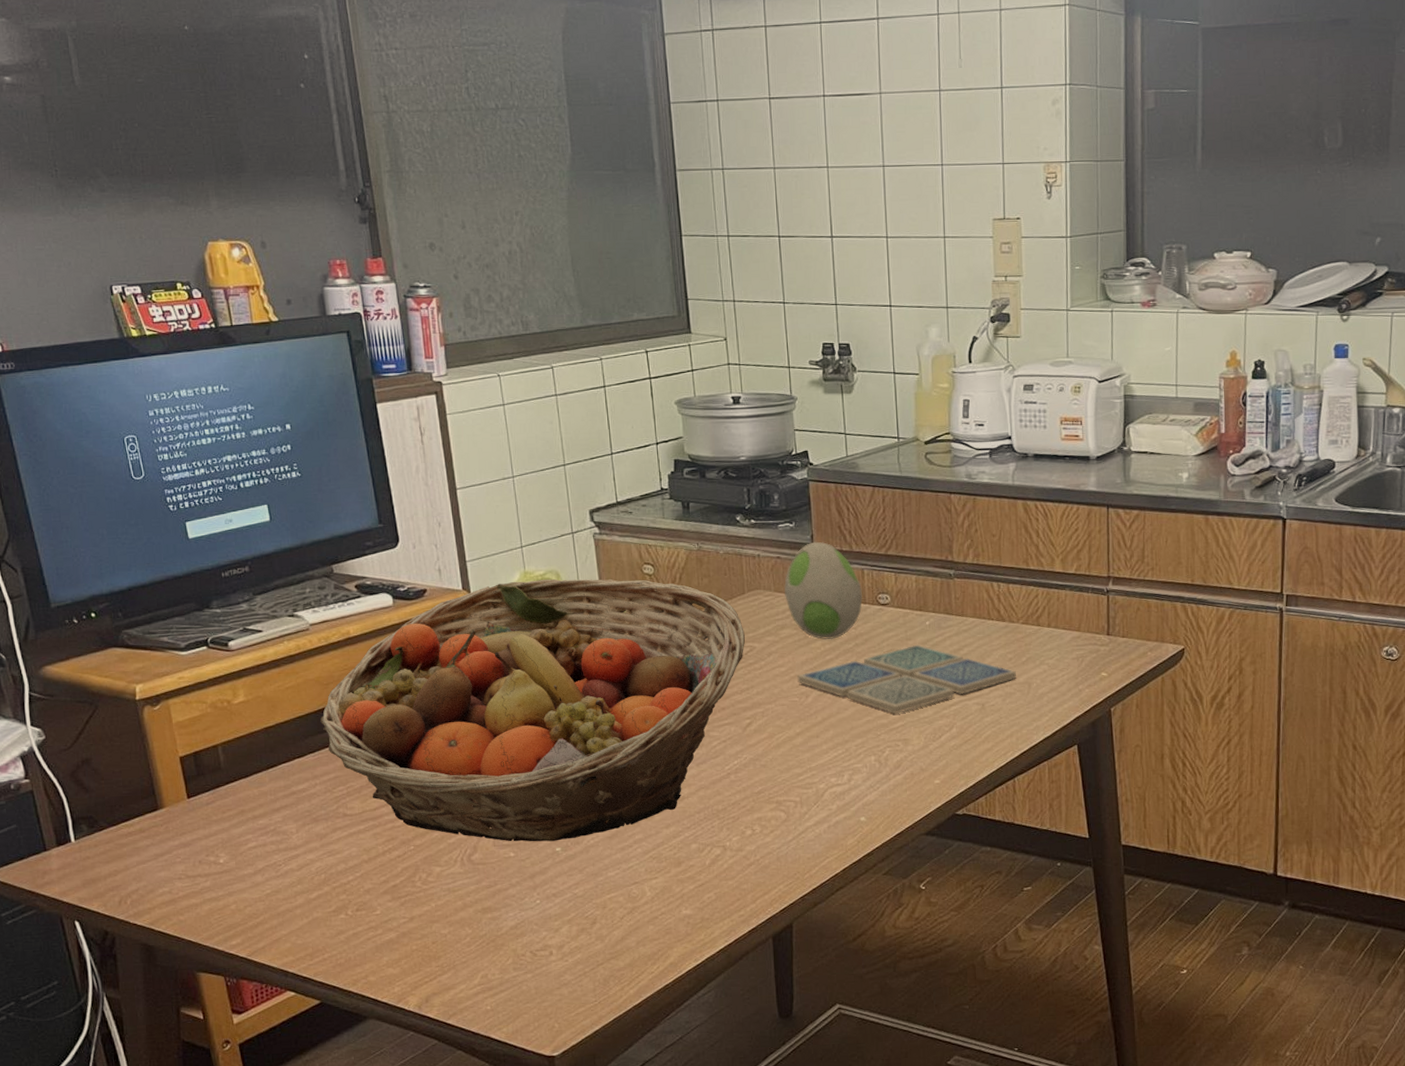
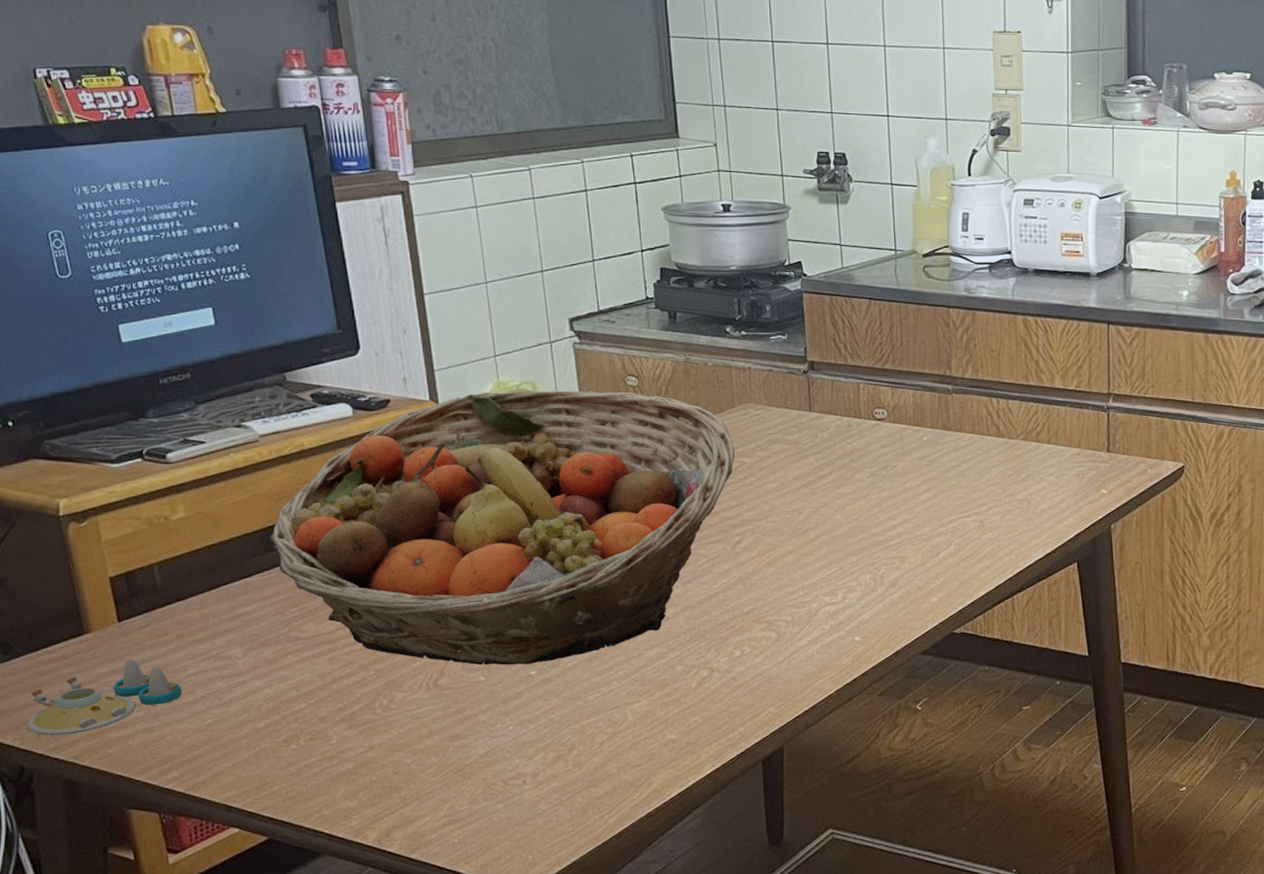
salt and pepper shaker set: none [109,831,244,903] -> present [27,657,183,736]
decorative egg: present [784,541,863,640] -> none [776,354,859,456]
drink coaster: present [797,644,1016,713] -> none [789,460,1015,531]

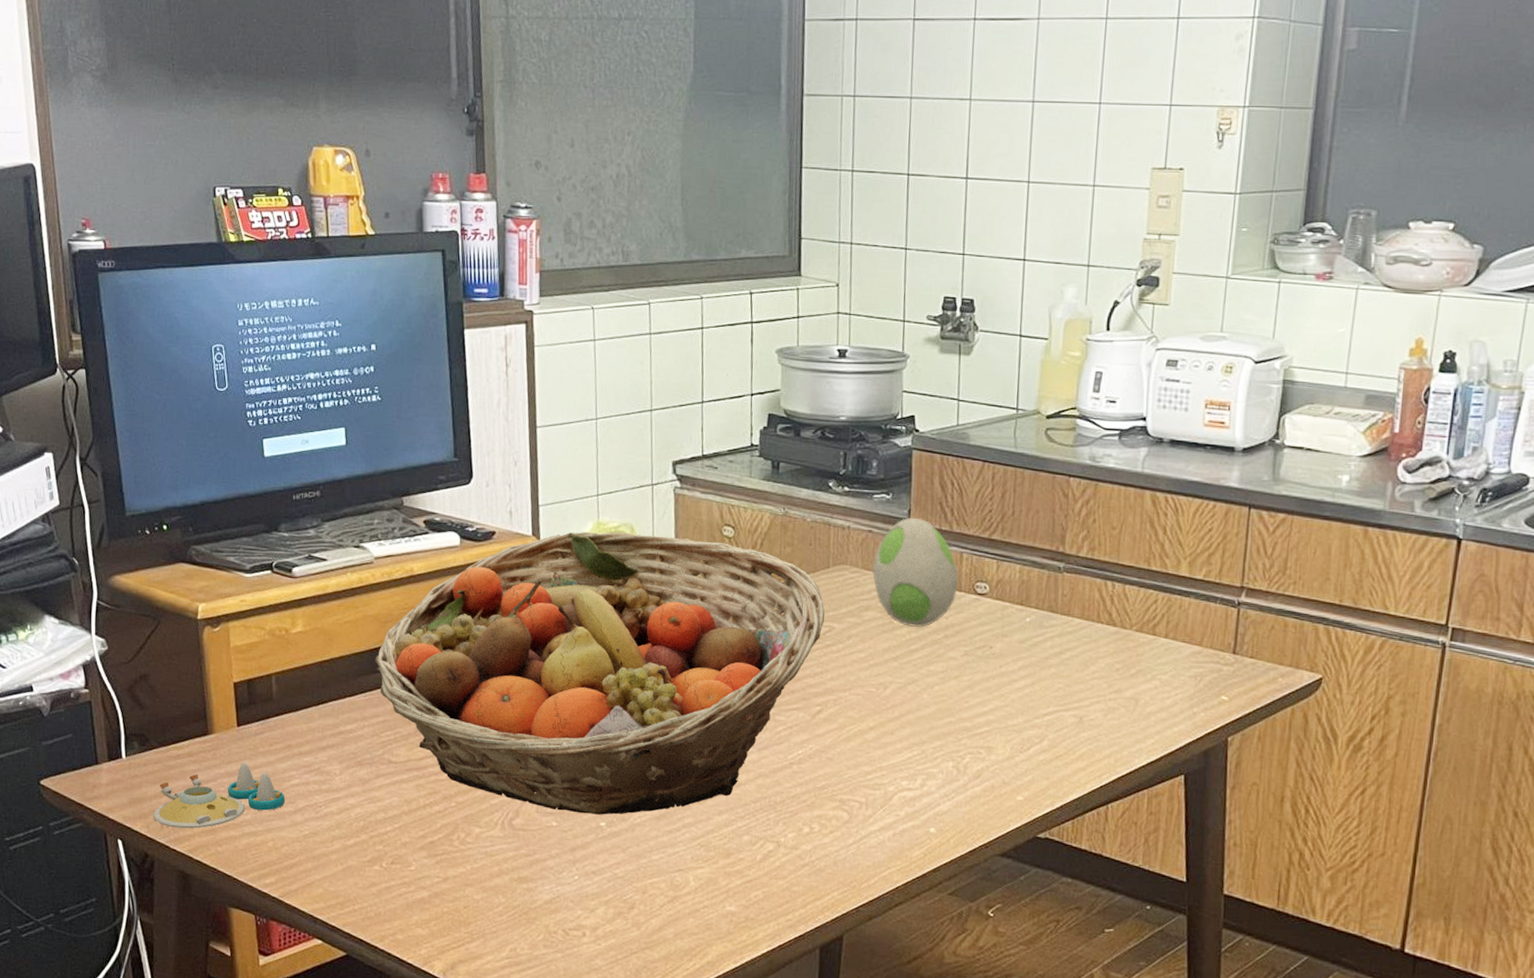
decorative egg: none [776,354,859,456] -> present [873,517,960,628]

